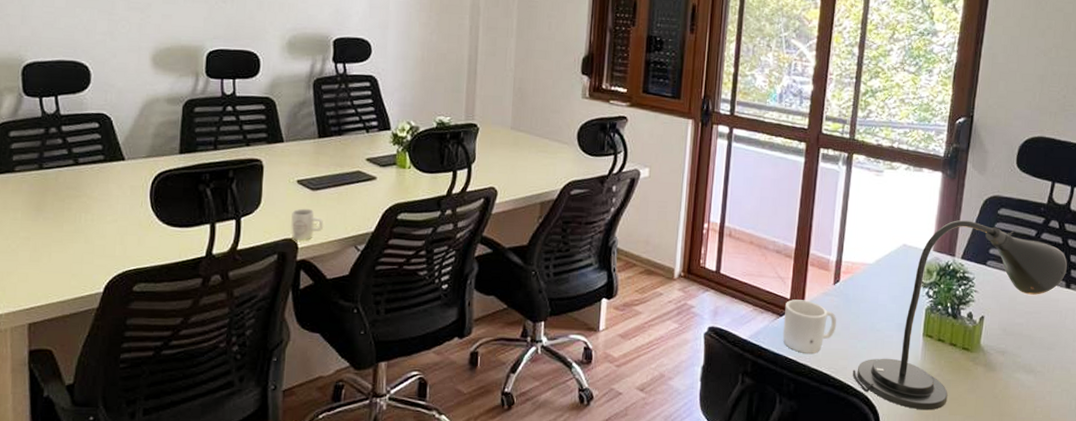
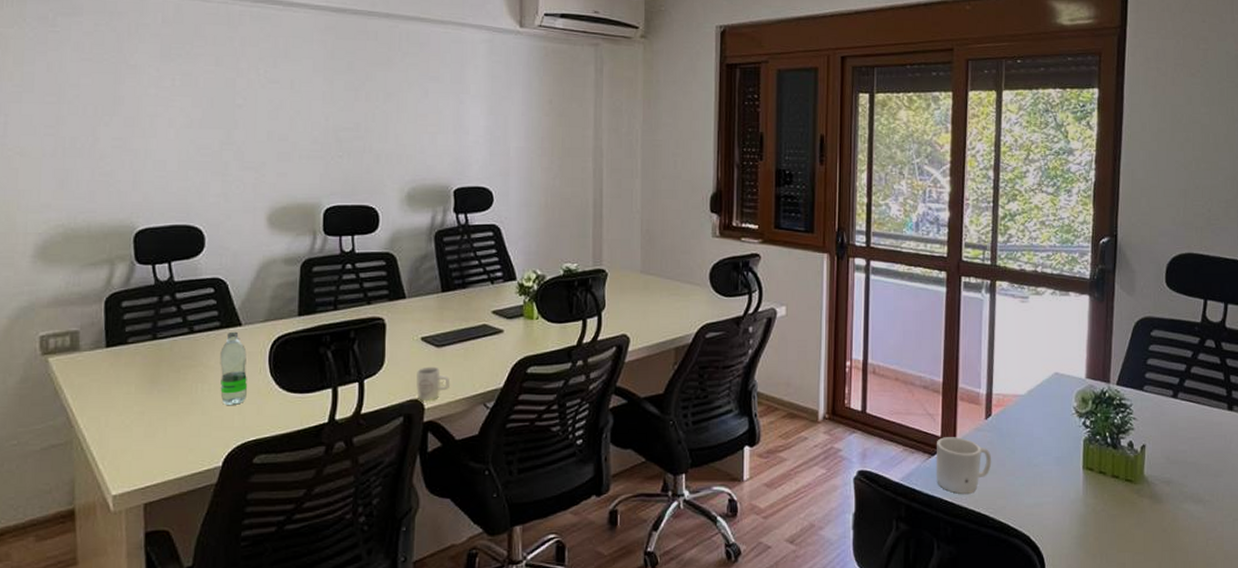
bottle: none [103,165,130,235] -> present [220,331,248,405]
desk lamp: present [852,220,1067,410] -> none [1012,344,1227,549]

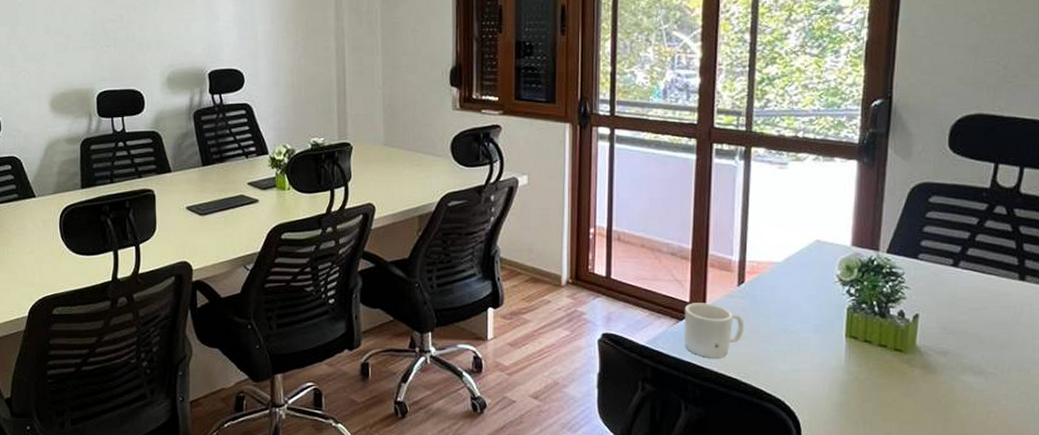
bottle: present [220,331,248,405] -> none [20,202,44,265]
mug: present [416,366,450,401] -> none [184,233,213,263]

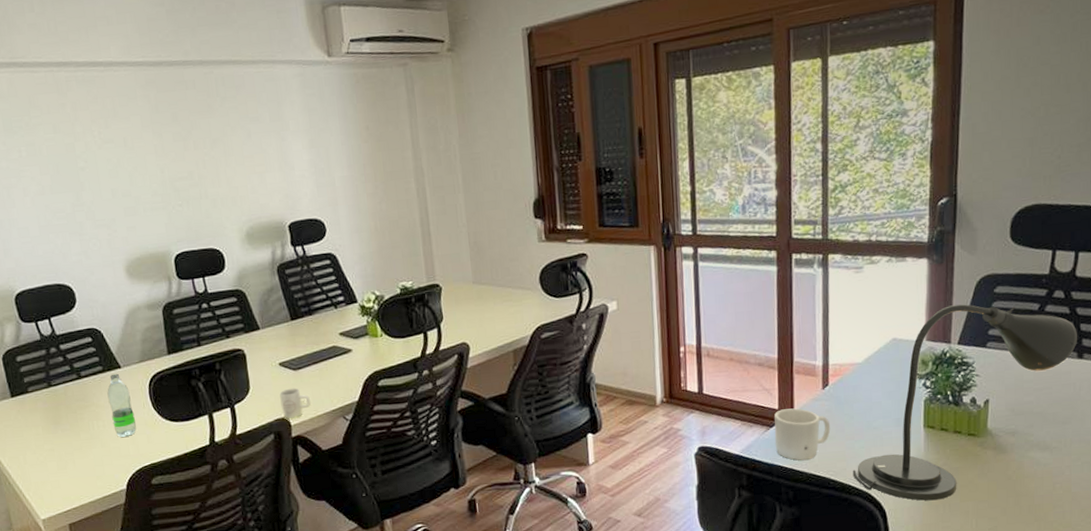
bottle: none [20,202,44,265] -> present [107,373,137,437]
mug: none [184,233,213,263] -> present [279,388,311,419]
desk lamp: none [765,211,1020,416] -> present [852,304,1077,501]

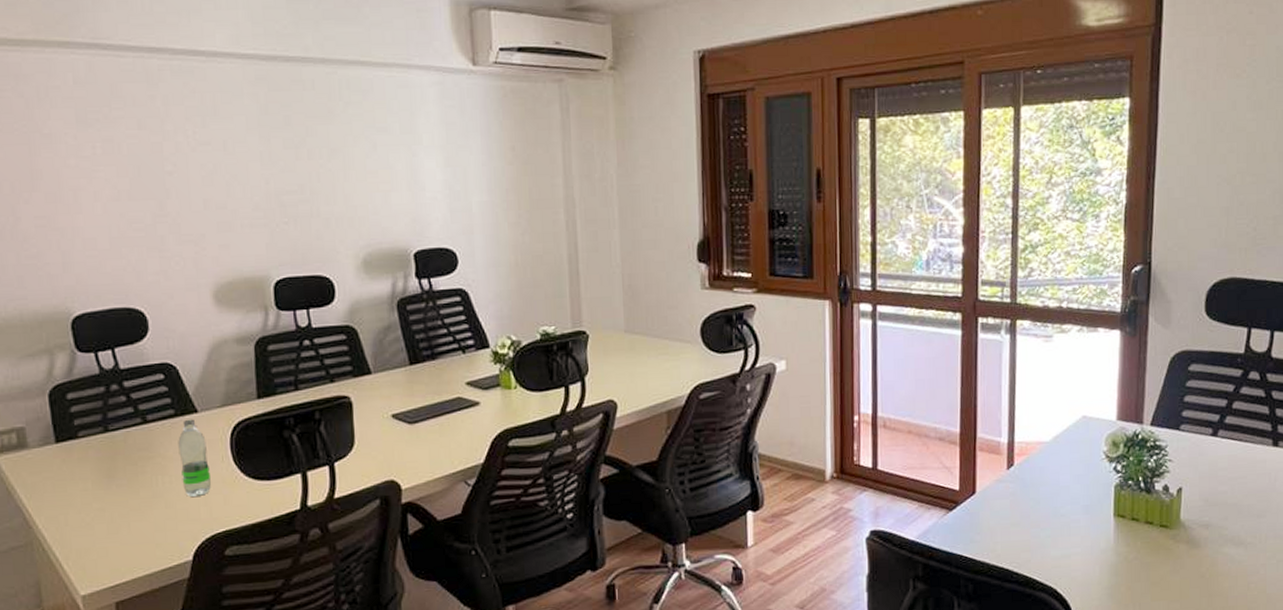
mug: present [279,388,311,419] -> none [390,445,427,481]
mug: present [774,408,831,461] -> none [954,490,1015,549]
desk lamp: present [852,304,1077,501] -> none [1037,382,1272,599]

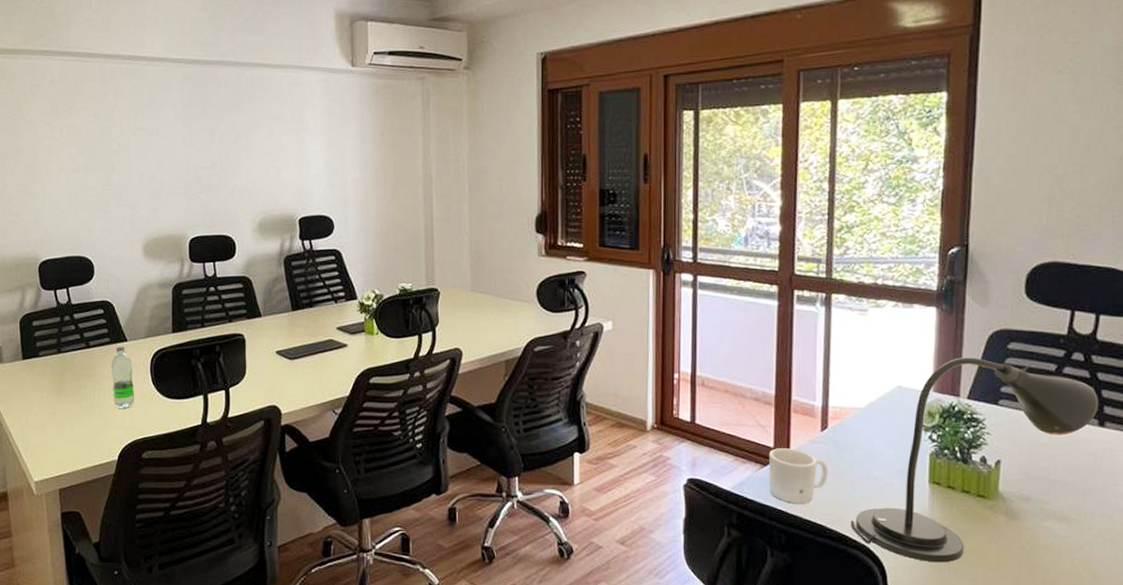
mug: none [954,490,1015,549] -> present [768,448,828,504]
desk lamp: none [1037,382,1272,599] -> present [850,358,1098,563]

